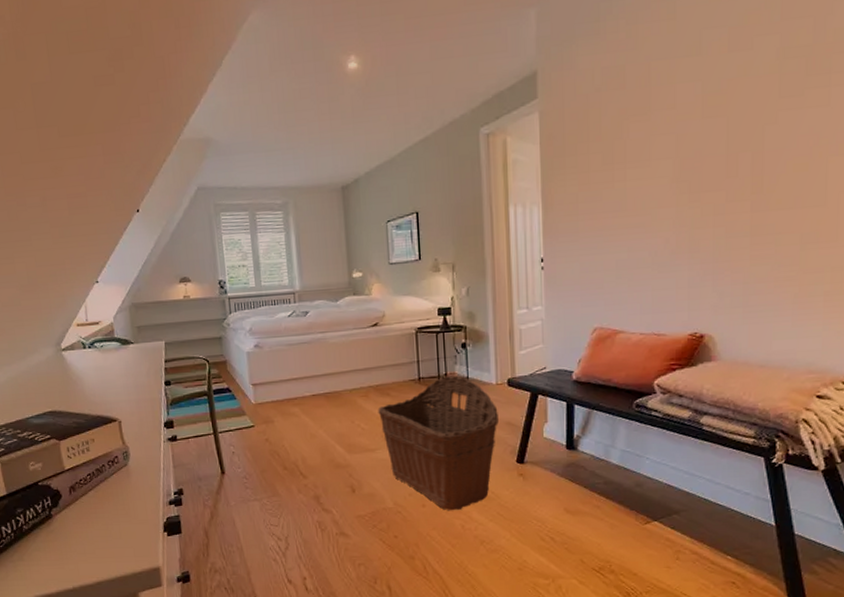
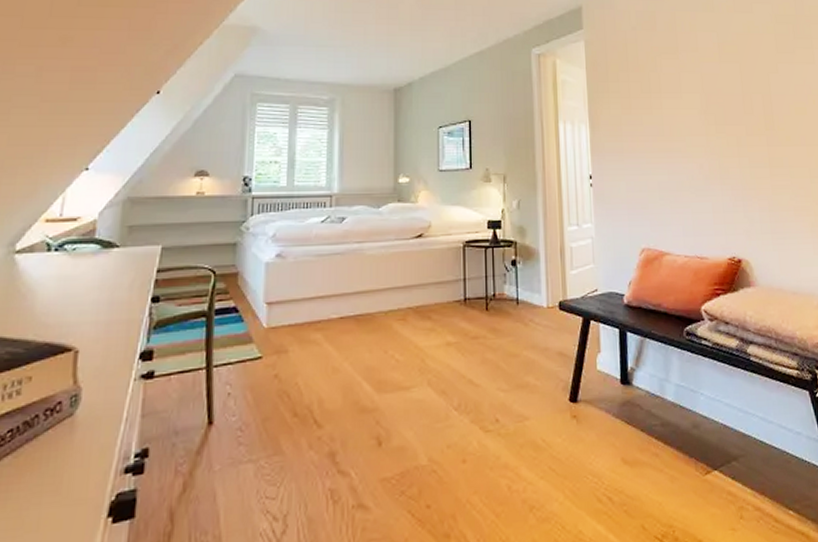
wicker basket: present [377,376,499,511] -> none [416,297,550,467]

